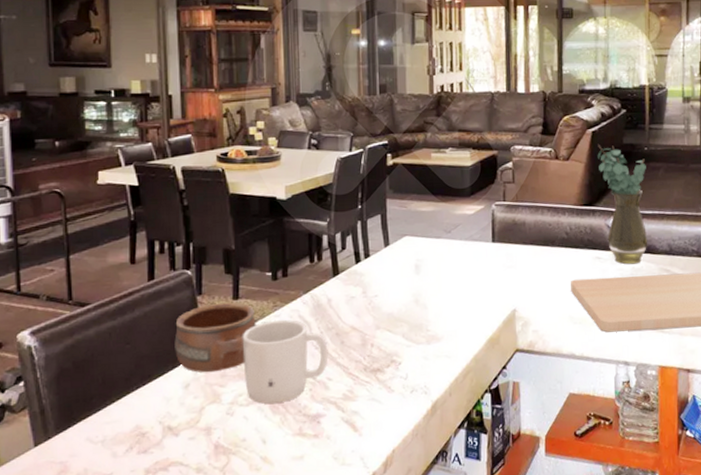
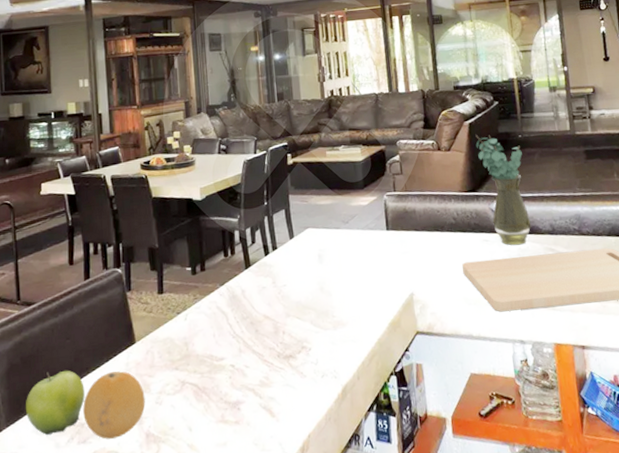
fruit: none [77,376,147,444] -> present [25,370,85,435]
fruit: none [144,380,215,450] -> present [83,371,146,439]
pottery: present [174,302,256,373] -> none [108,296,179,364]
mug: present [242,320,329,404] -> none [167,311,245,393]

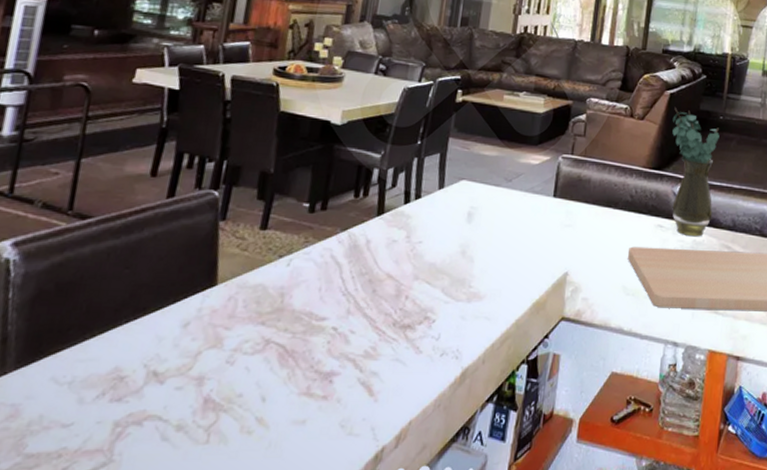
fruit: present [25,370,85,435] -> none [46,306,136,386]
fruit: present [83,371,146,439] -> none [125,317,214,400]

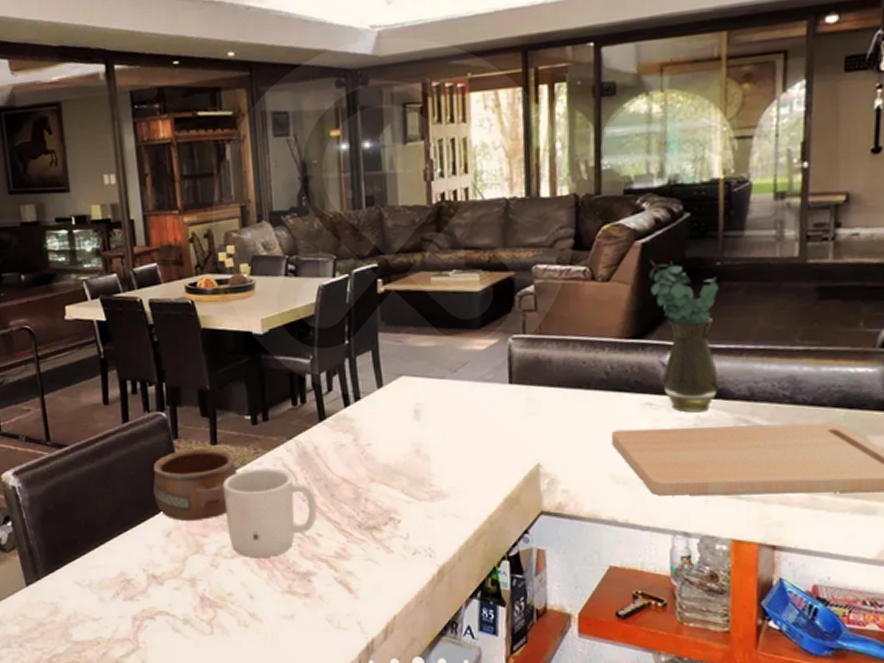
pottery: none [180,231,282,312] -> present [153,447,237,522]
mug: none [254,259,357,356] -> present [222,468,318,558]

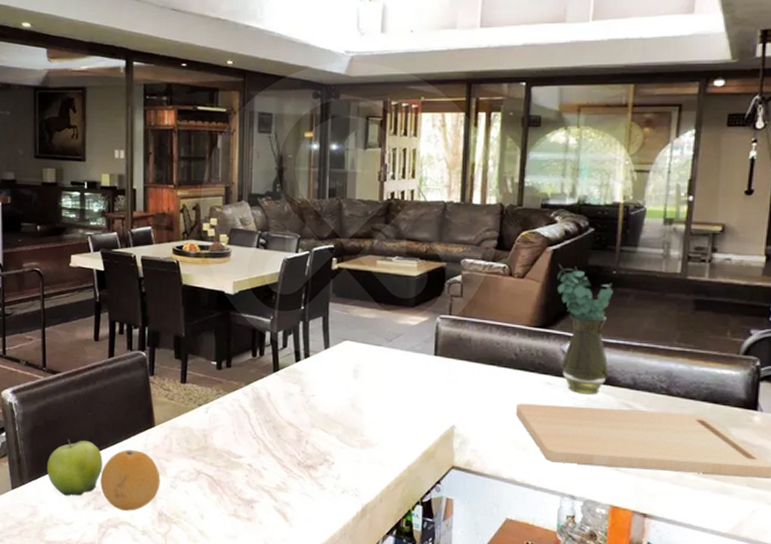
fruit: none [63,521,130,588] -> present [46,439,103,496]
fruit: none [127,528,199,598] -> present [100,450,160,511]
pottery: present [153,447,237,522] -> none [128,384,200,447]
mug: present [222,468,318,558] -> none [187,407,265,484]

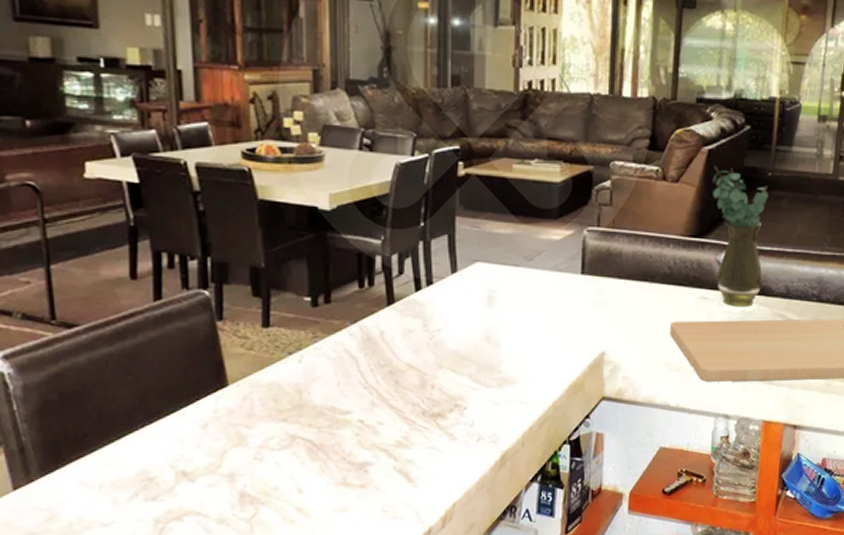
fruit: present [46,439,103,496] -> none [67,412,155,489]
fruit: present [100,450,160,511] -> none [151,418,240,497]

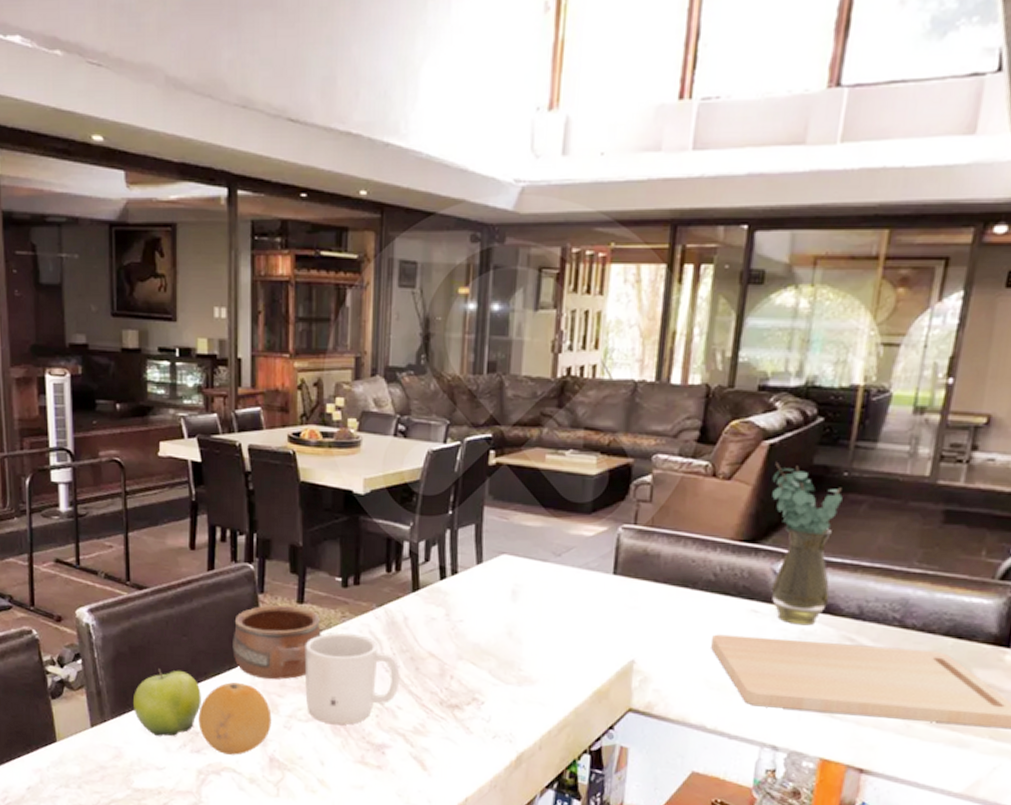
fruit: none [67,412,155,489] -> present [132,668,201,736]
fruit: none [151,418,240,497] -> present [198,682,272,755]
pottery: none [188,330,291,412] -> present [232,604,321,680]
mug: none [273,354,380,450] -> present [304,633,400,725]

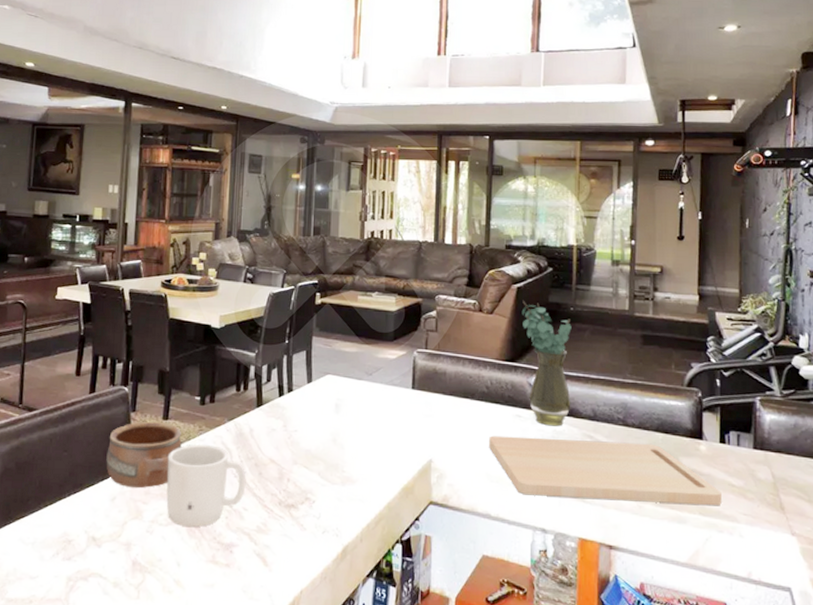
fruit: present [132,668,201,736] -> none [14,482,76,546]
fruit: present [198,682,272,755] -> none [71,492,137,561]

